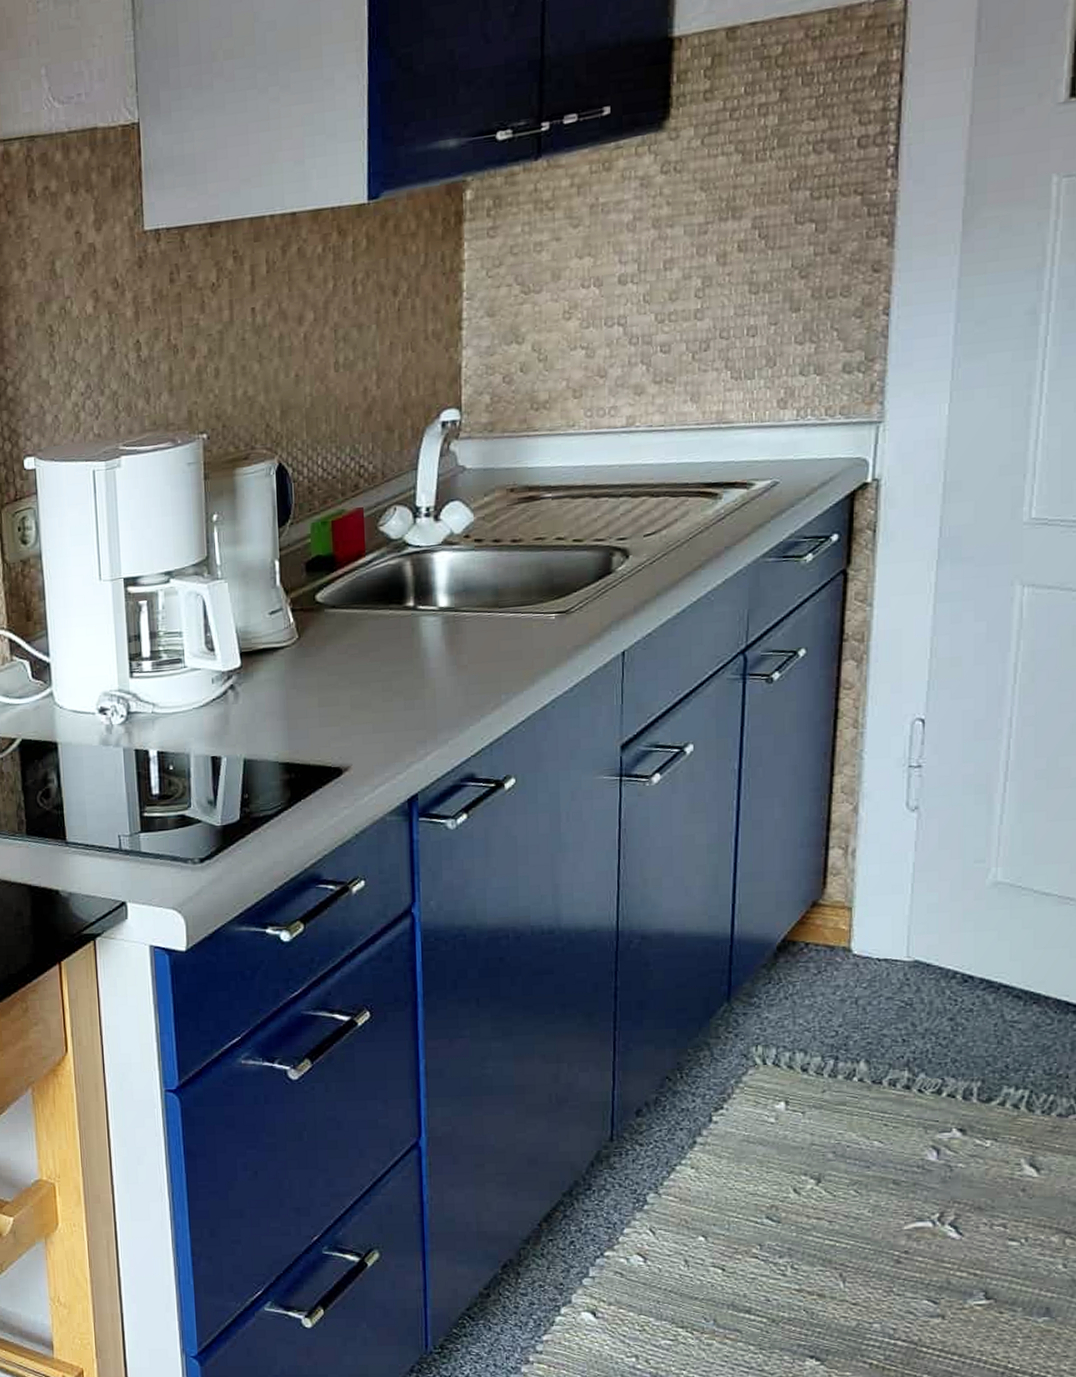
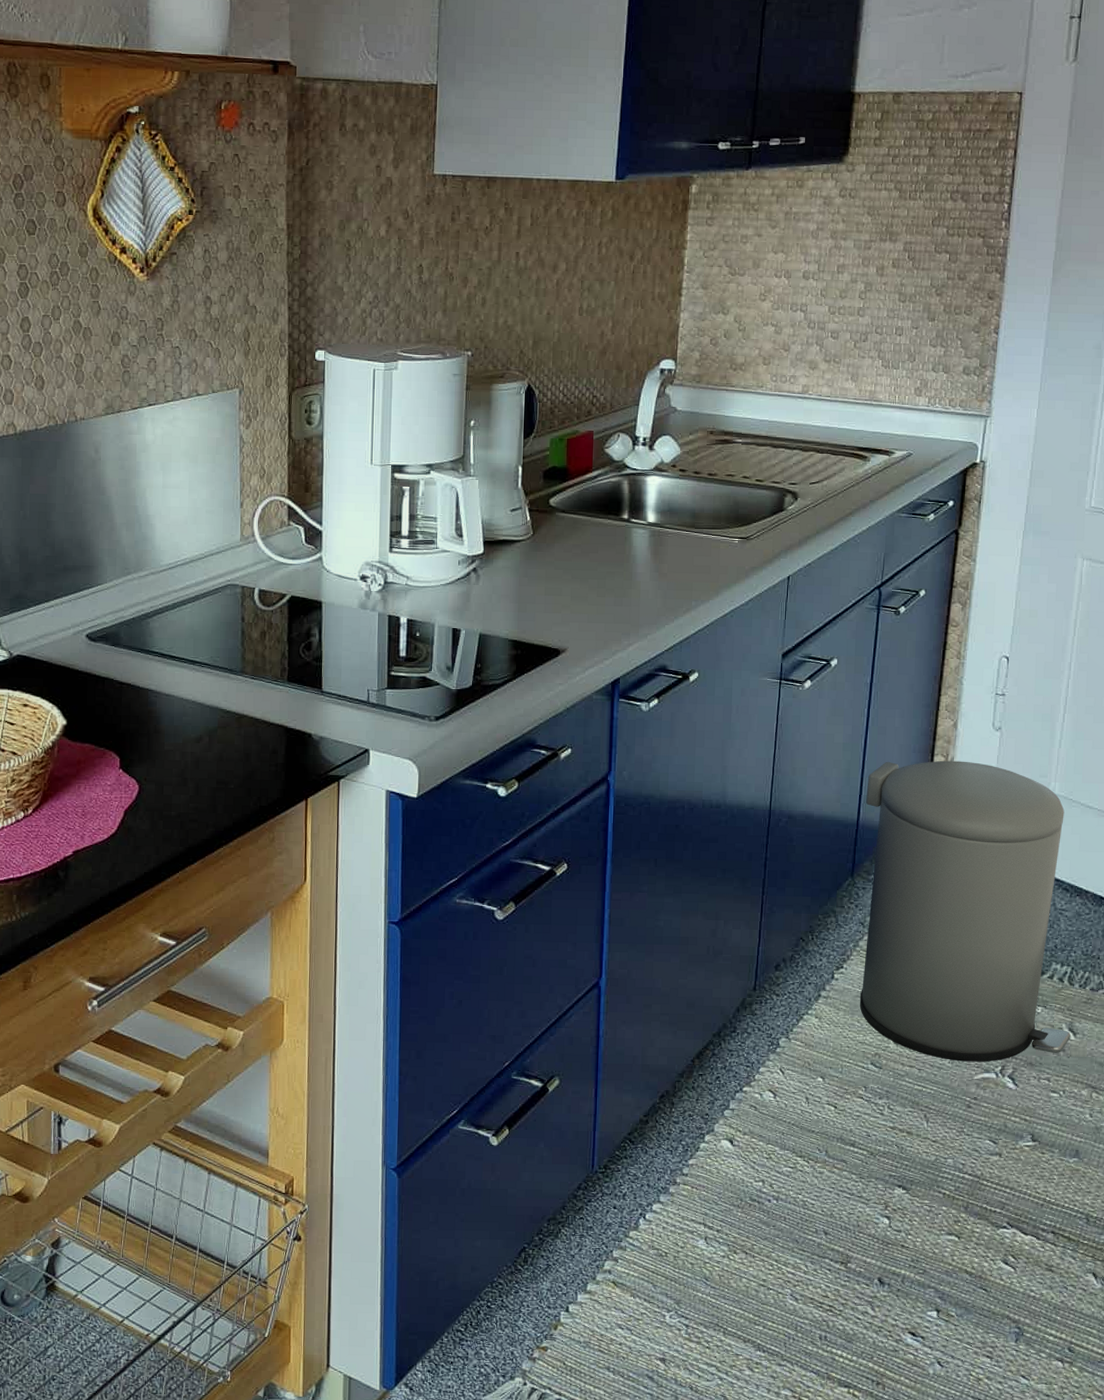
pedal bin: none [741,852,1032,1210] -> present [860,760,1071,1062]

